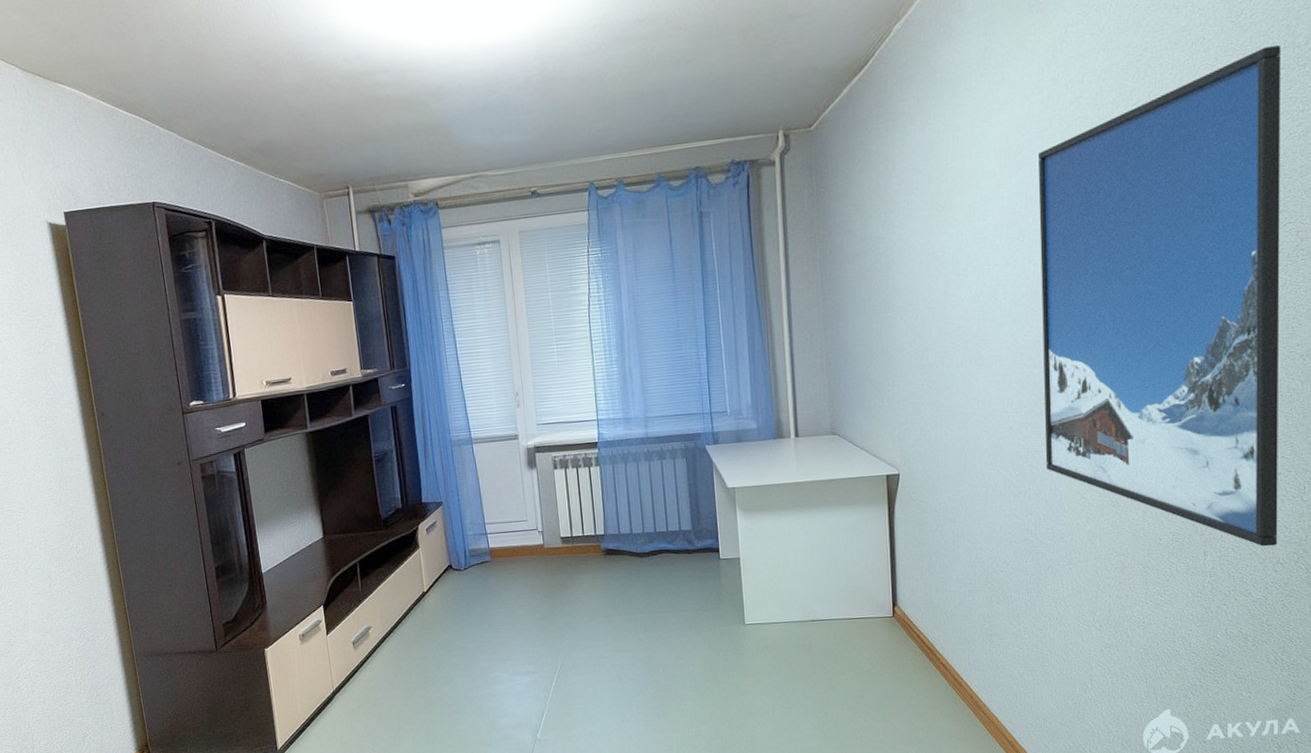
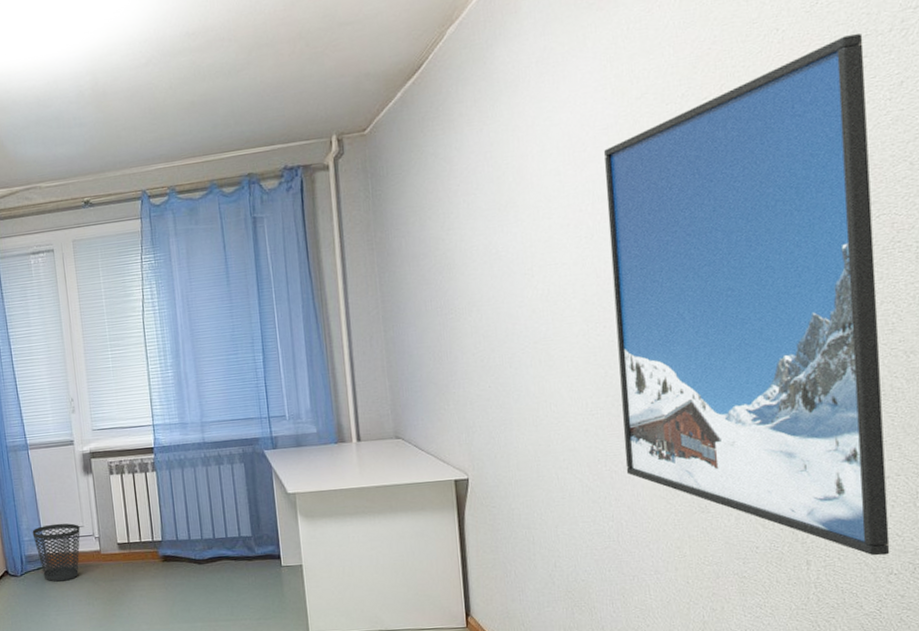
wastebasket: none [476,517,524,576] -> present [32,523,80,582]

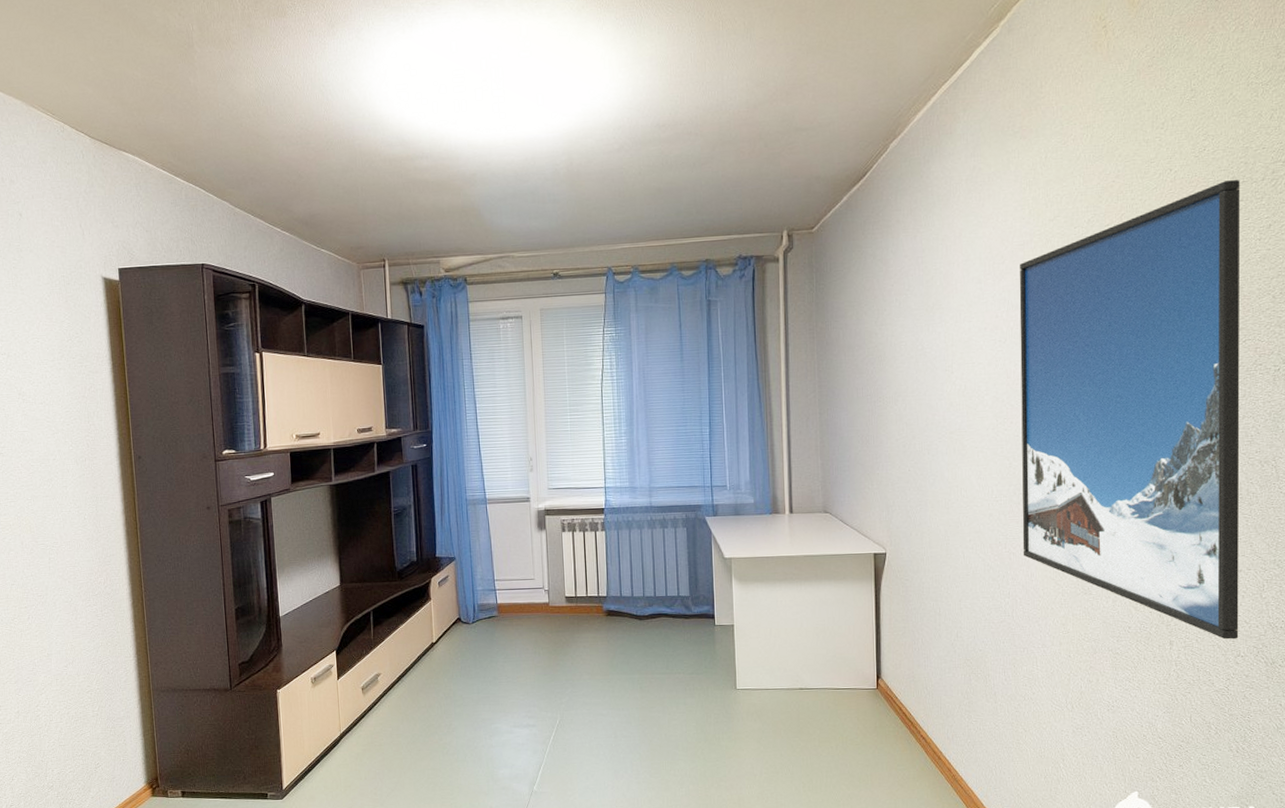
wastebasket: present [32,523,80,582] -> none [486,575,531,631]

